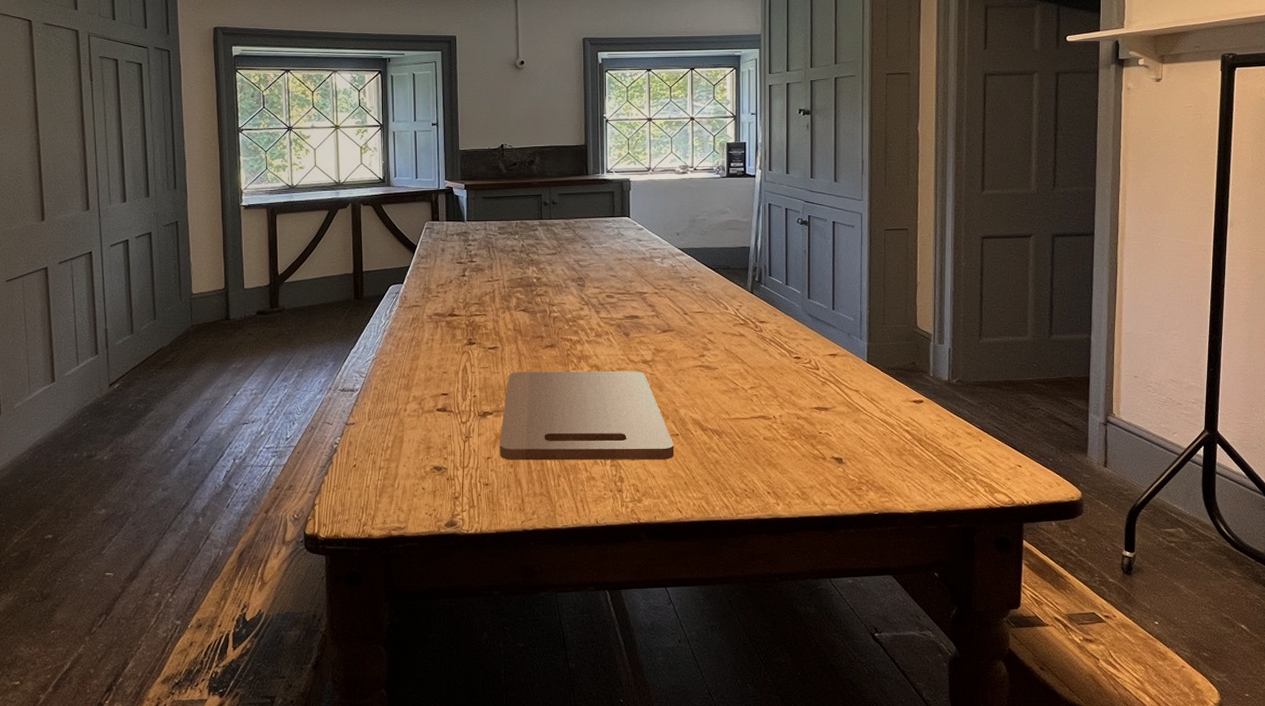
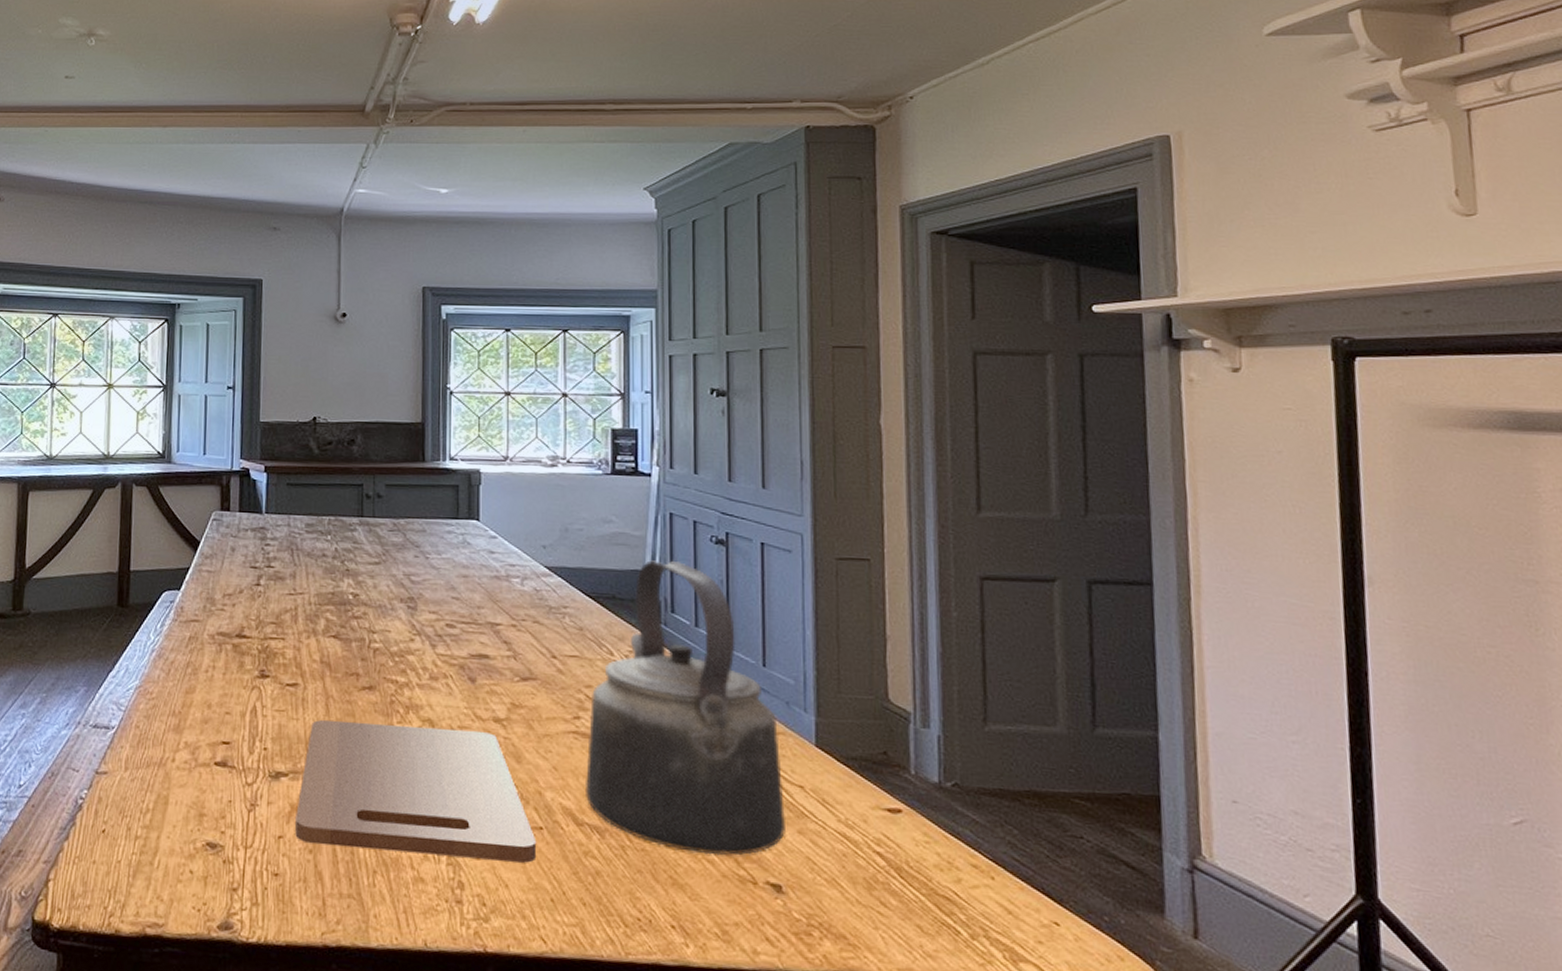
kettle: none [708,238,846,442] -> present [584,560,787,856]

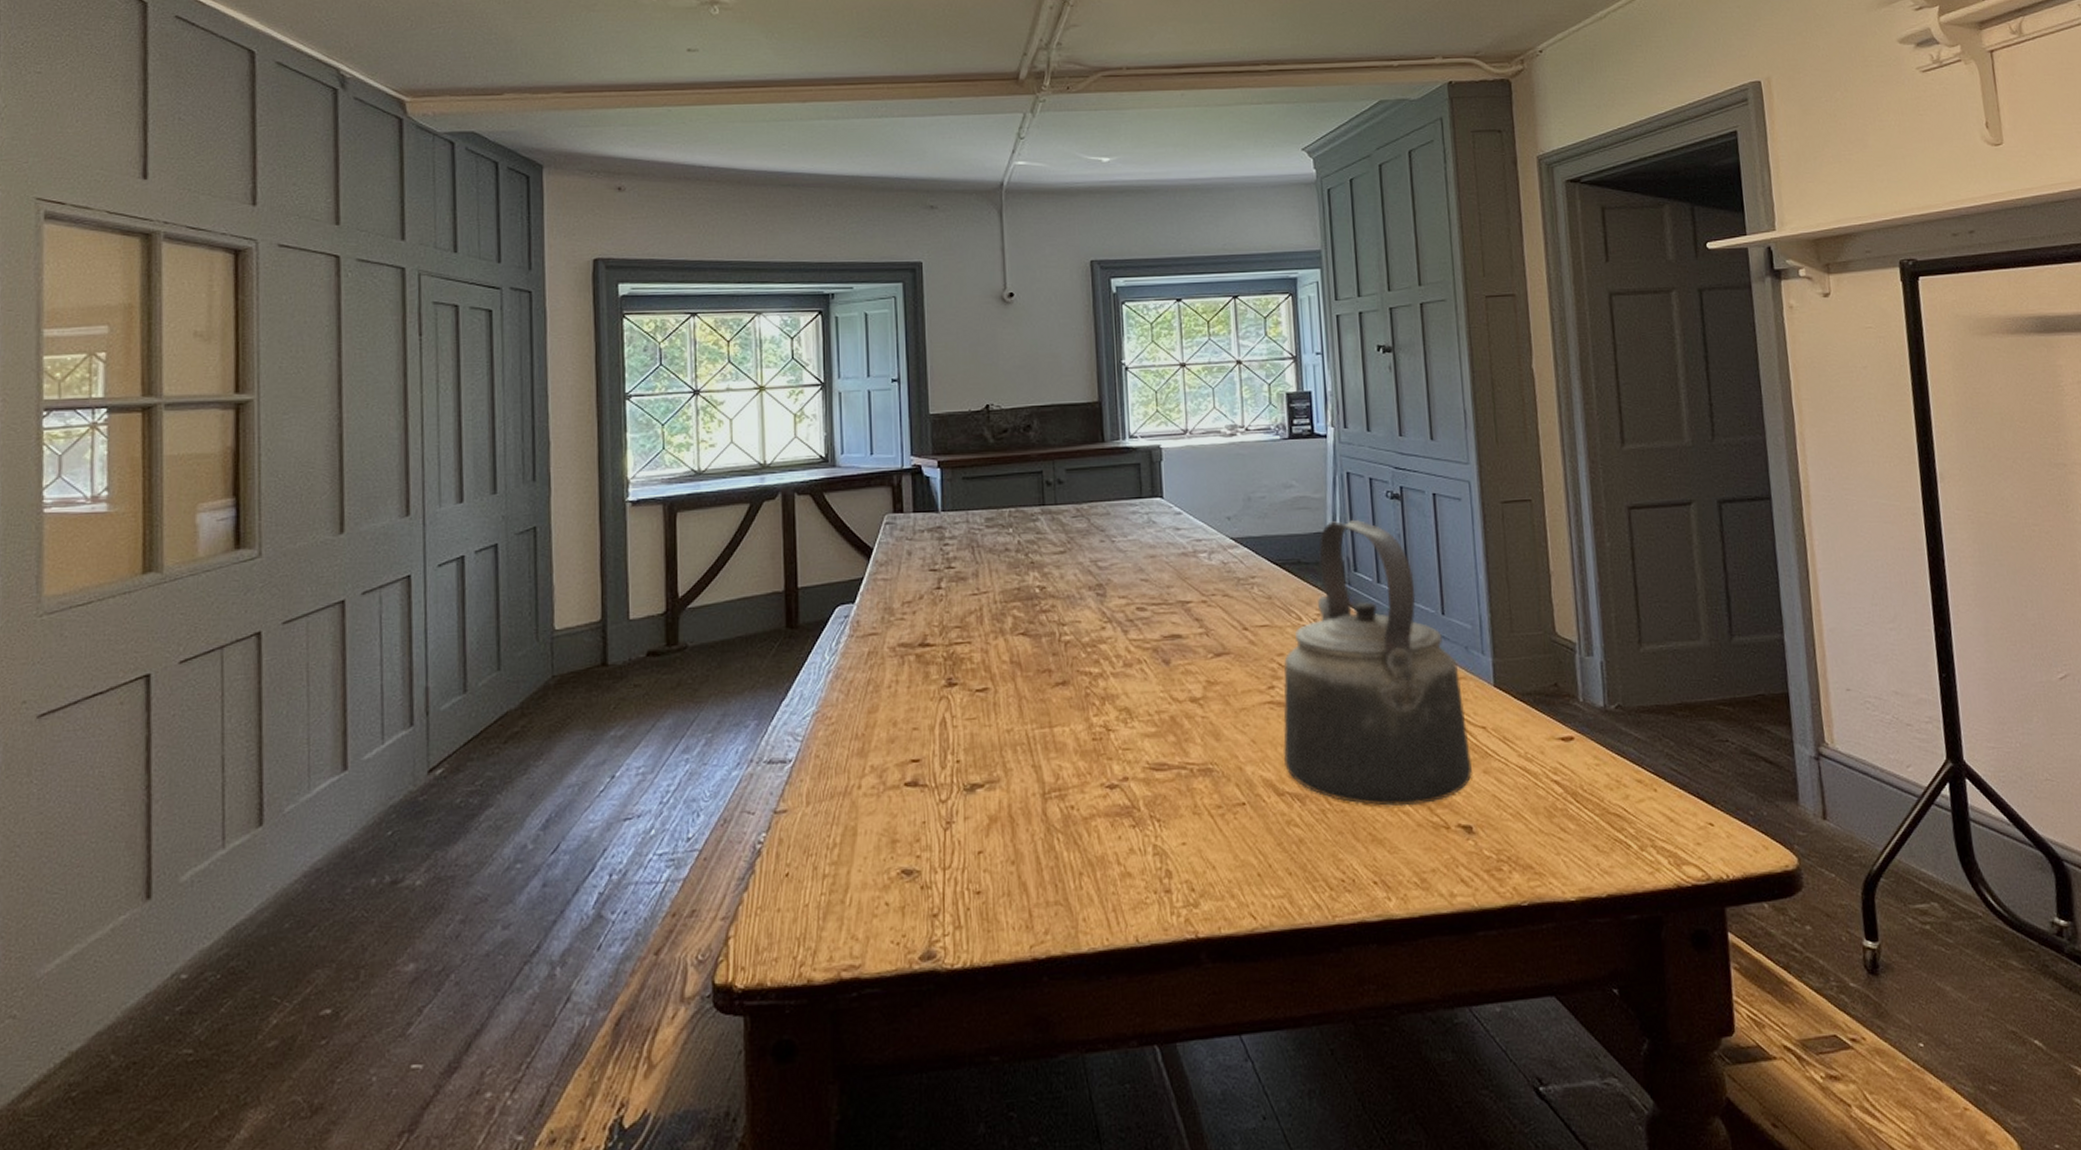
cutting board: present [295,719,537,863] -> none [995,713,1241,855]

